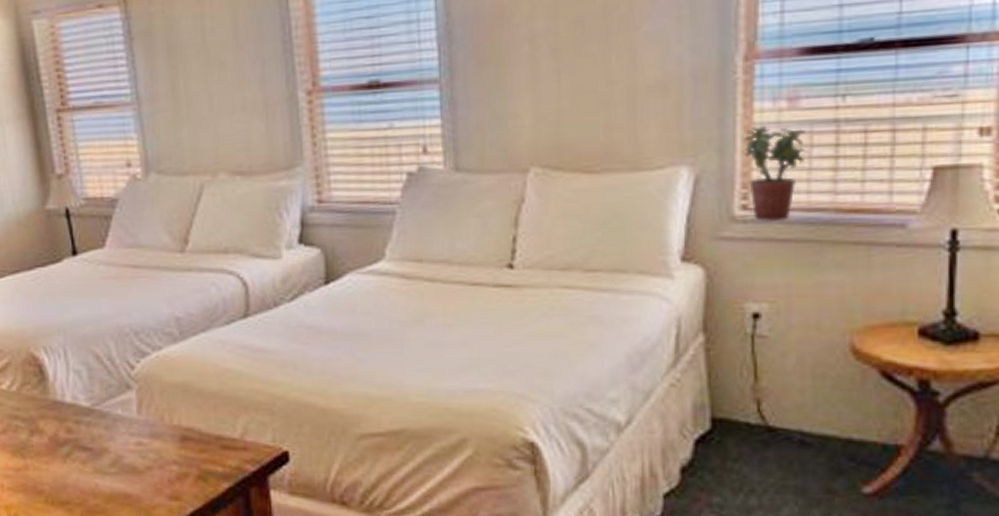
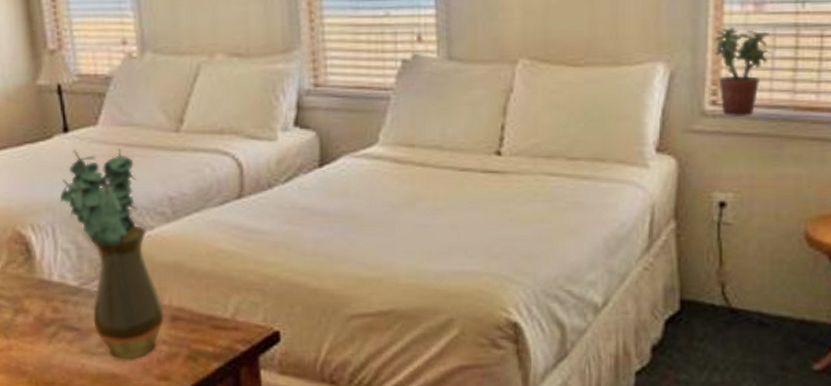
vase: none [71,270,174,480] -> present [60,148,164,360]

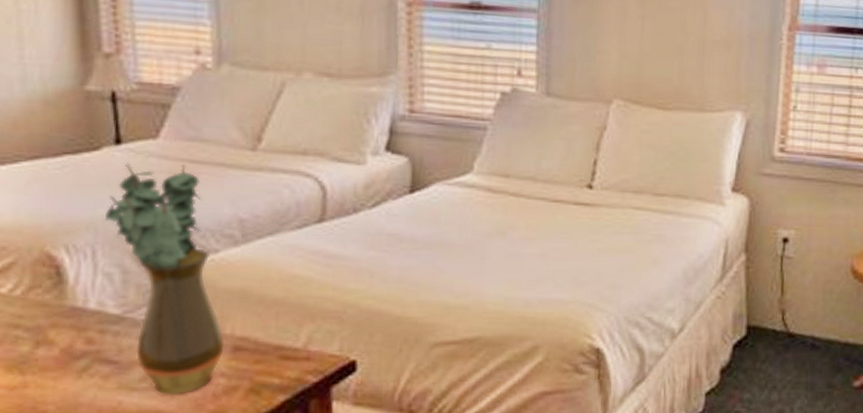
potted plant: present [714,26,772,118] -> none [784,84,831,164]

